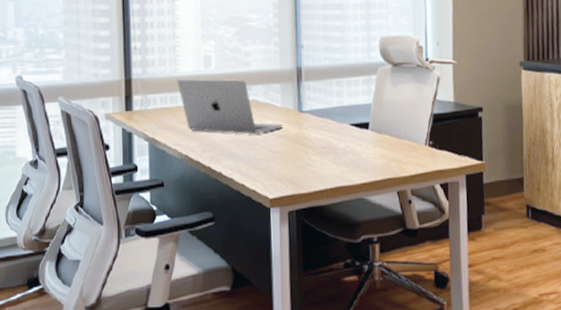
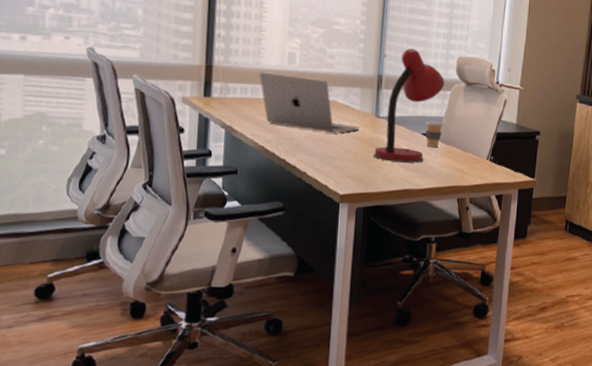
desk lamp: none [300,35,369,158] -> present [373,48,445,163]
coffee cup: none [352,109,373,138] -> present [425,121,444,147]

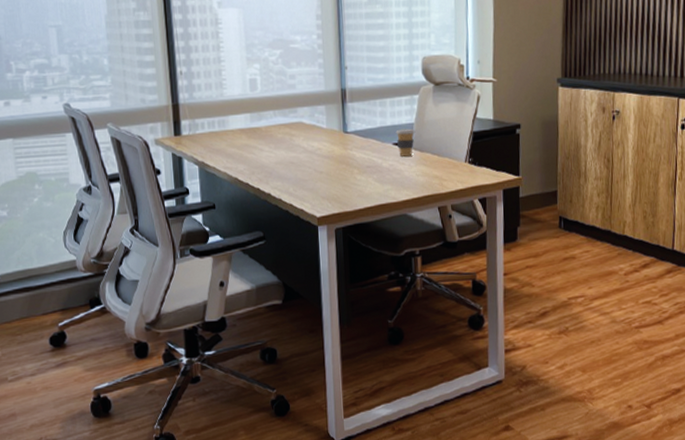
laptop: present [259,72,360,134] -> none [223,102,330,156]
desk lamp: present [373,48,445,163] -> none [345,56,412,177]

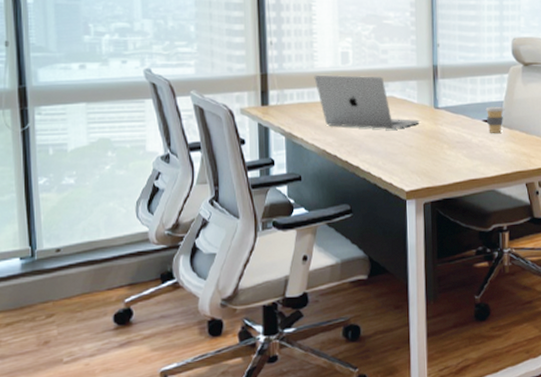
laptop: none [223,102,330,156] -> present [314,74,420,130]

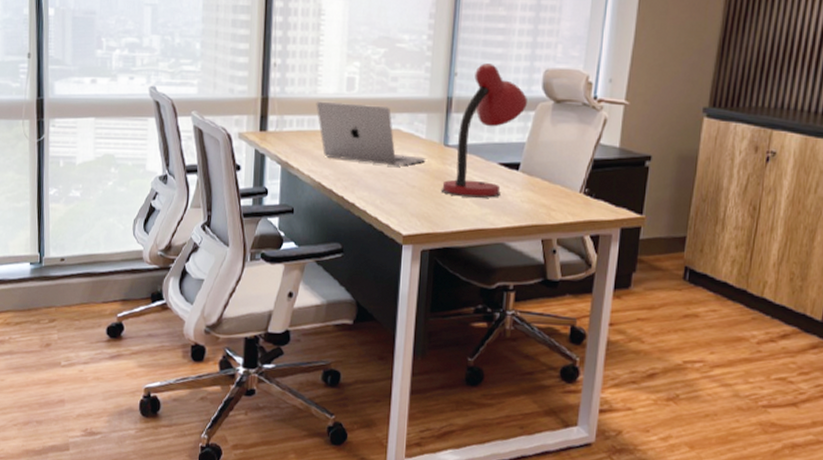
desk lamp: none [435,35,502,152] -> present [441,64,528,198]
coffee cup: present [485,106,505,133] -> none [503,148,527,179]

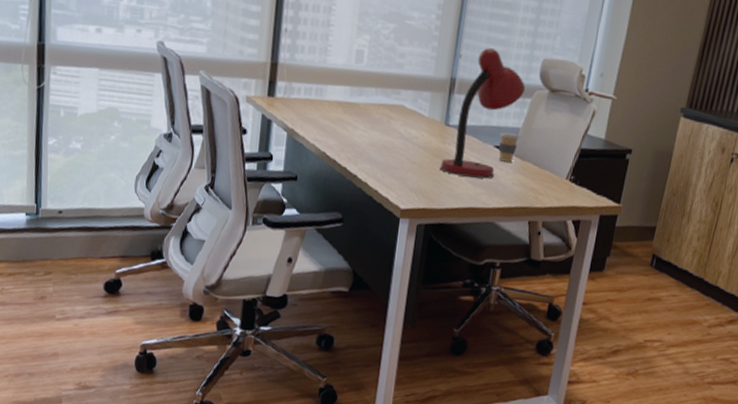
laptop: present [316,101,426,166] -> none [324,71,428,142]
coffee cup: none [503,148,527,179] -> present [498,131,521,162]

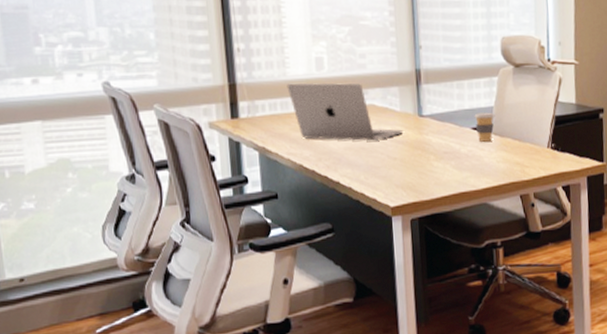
laptop: none [324,71,428,142] -> present [286,83,404,141]
desk lamp: present [439,48,526,179] -> none [421,35,491,164]

